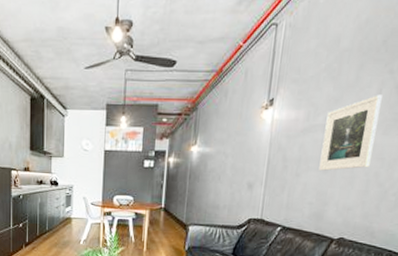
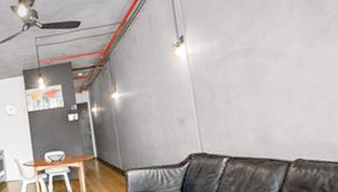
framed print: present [319,94,382,171] -> none [242,11,305,94]

